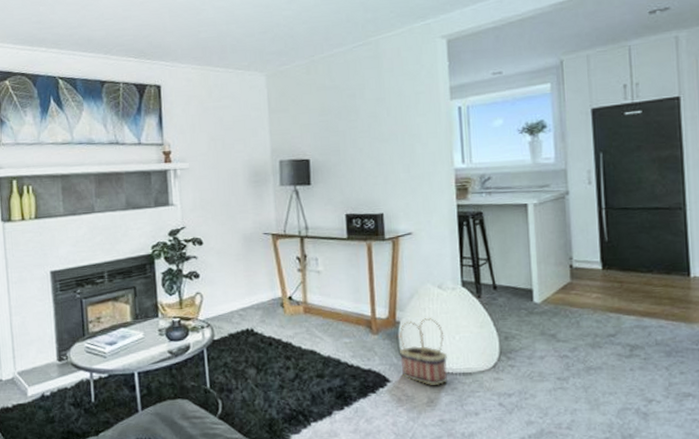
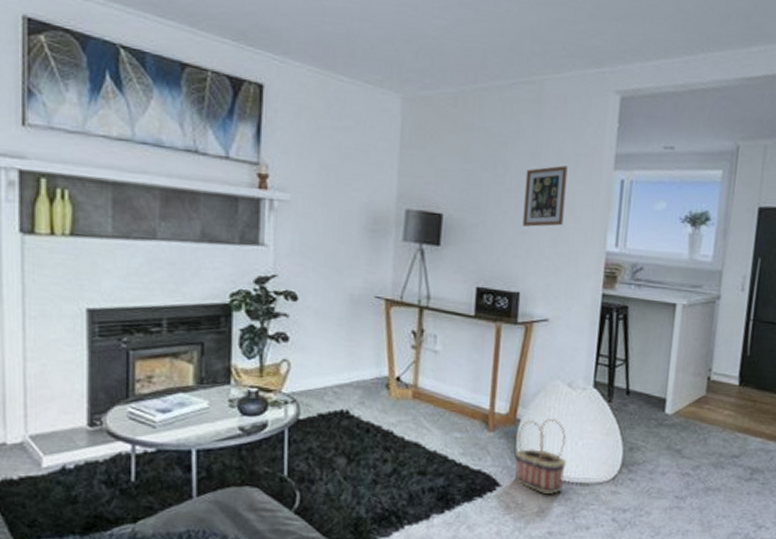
picture frame: none [374,104,413,159] -> present [522,165,568,227]

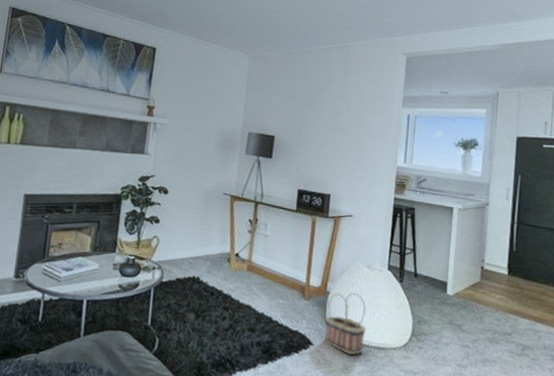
picture frame: present [522,165,568,227] -> none [333,104,368,147]

